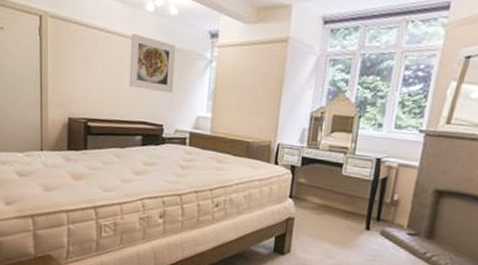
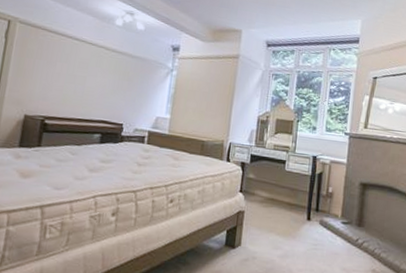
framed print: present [128,33,176,94] -> none [92,42,141,96]

